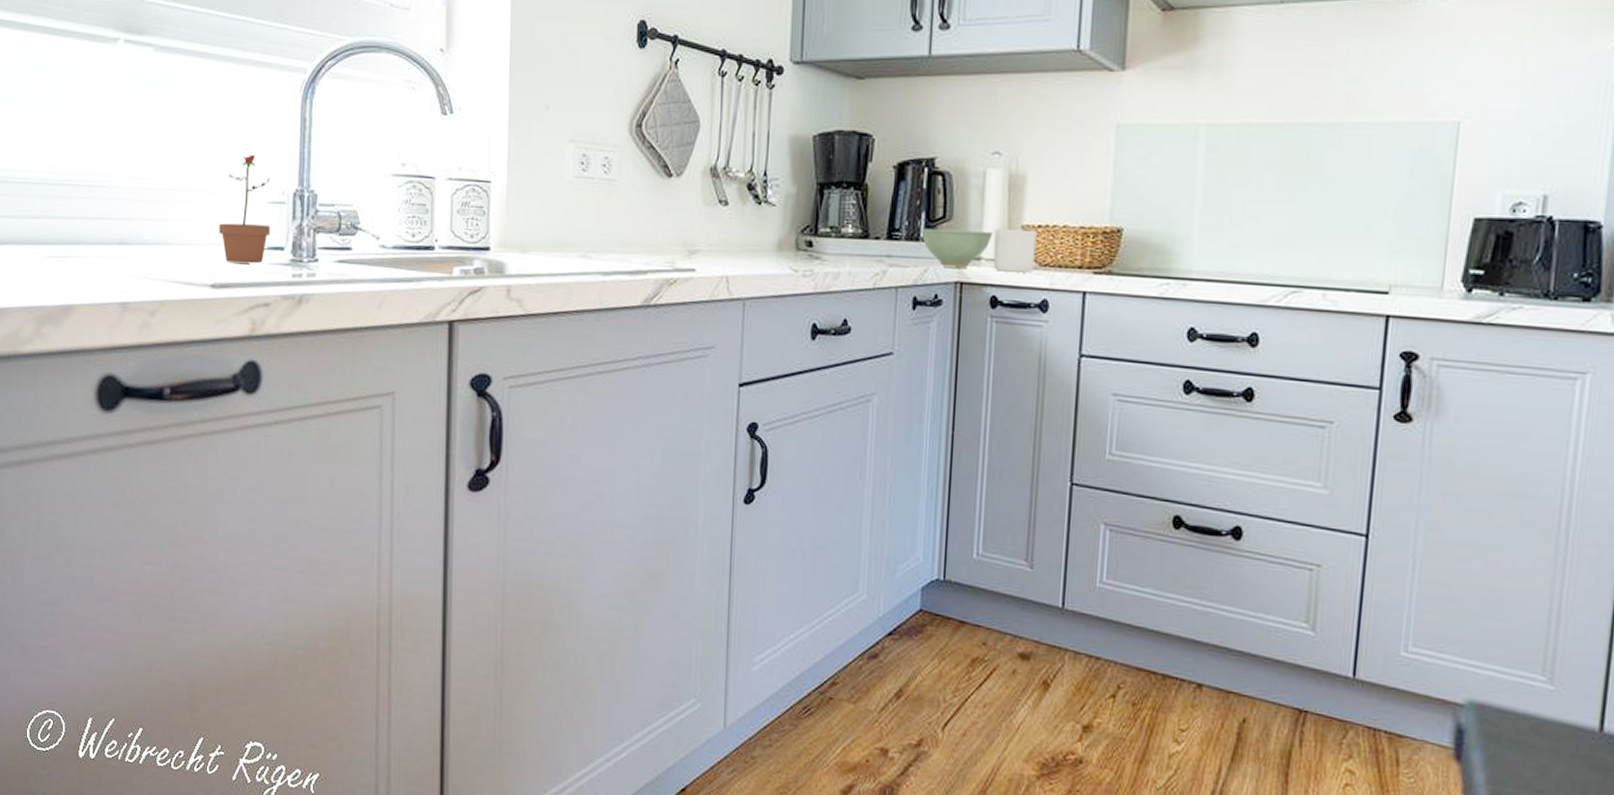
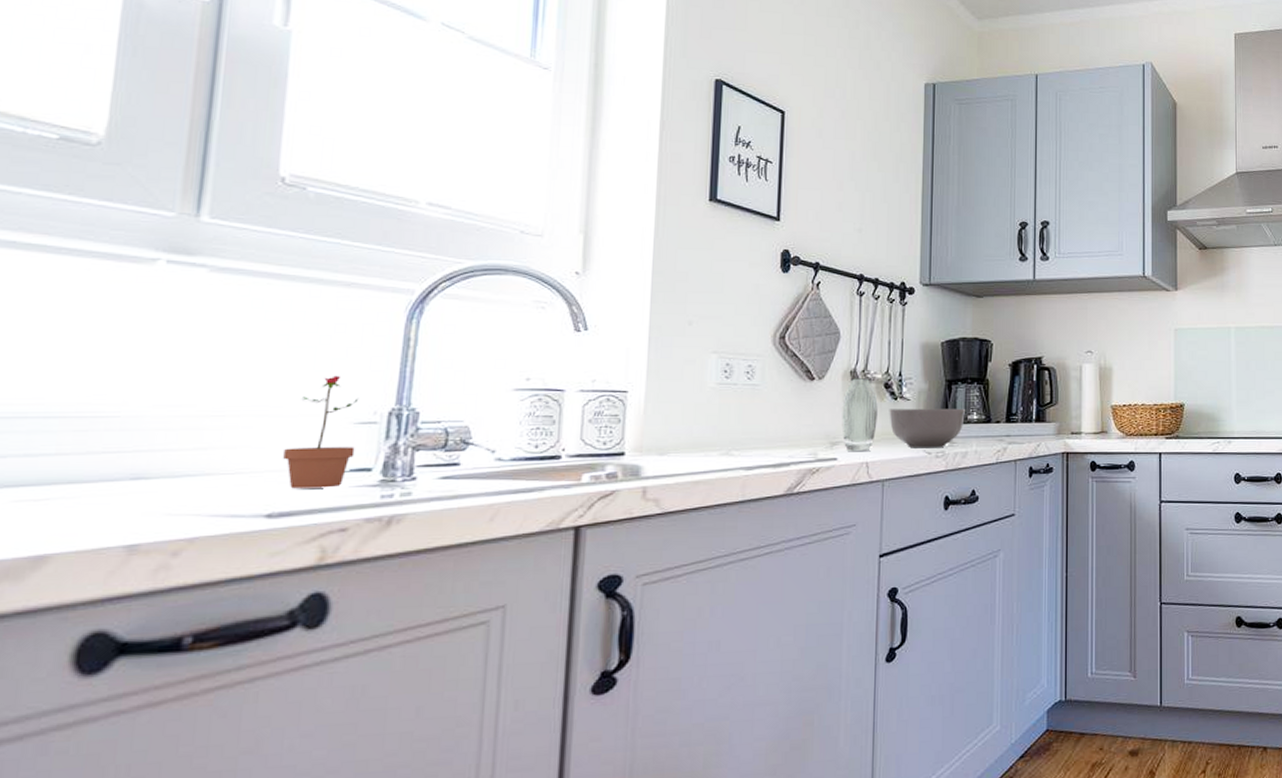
vase: none [700,176,740,264] -> present [841,378,878,452]
bowl: none [752,215,840,264] -> present [889,408,966,447]
bowl: present [921,228,993,268] -> none [1033,411,1089,441]
mug: present [993,228,1037,273] -> none [1091,408,1123,442]

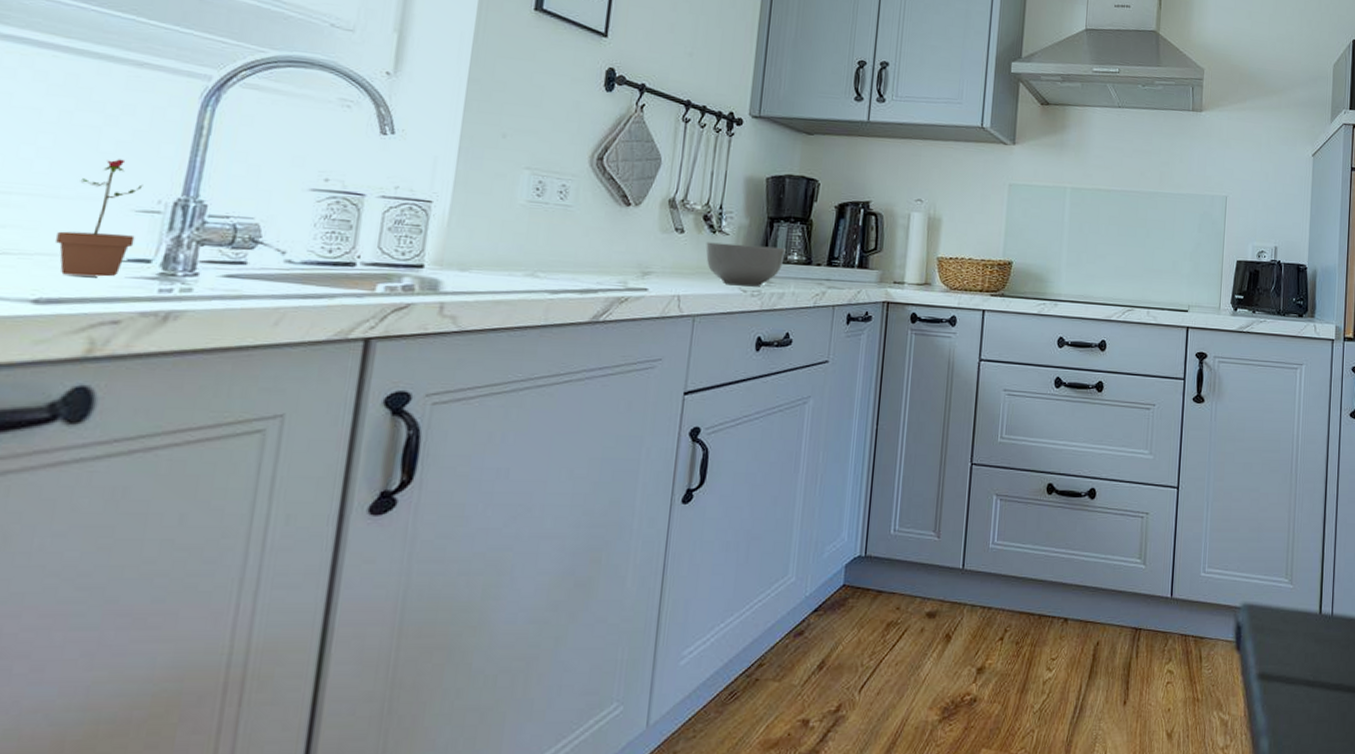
vase: present [841,378,878,452] -> none [655,207,695,284]

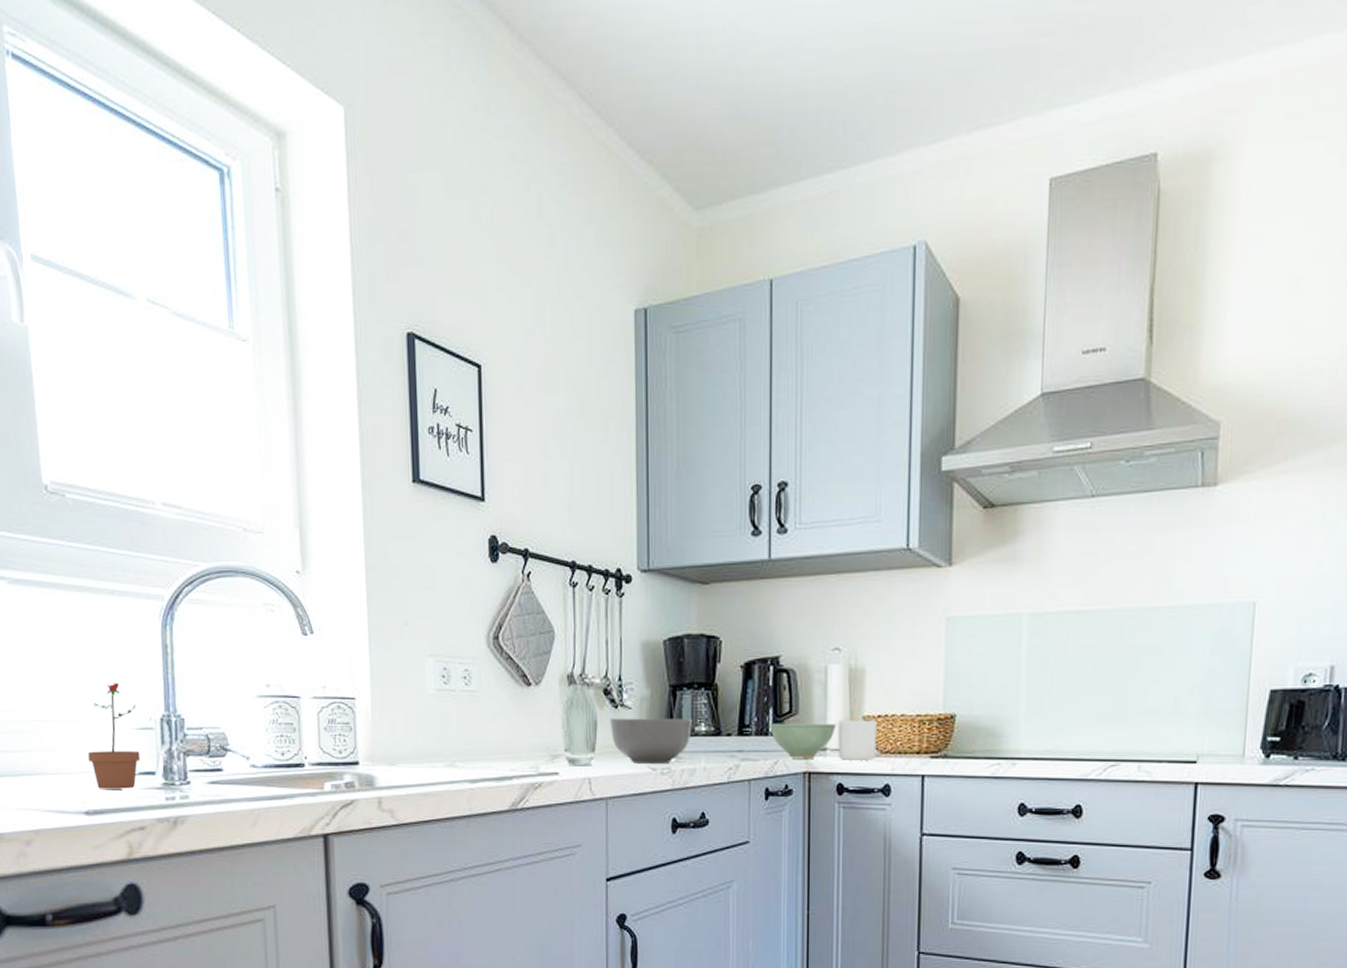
vase: none [655,207,695,284] -> present [561,683,598,766]
bowl: none [856,257,914,290] -> present [769,723,836,758]
mug: none [914,259,949,295] -> present [837,720,877,760]

